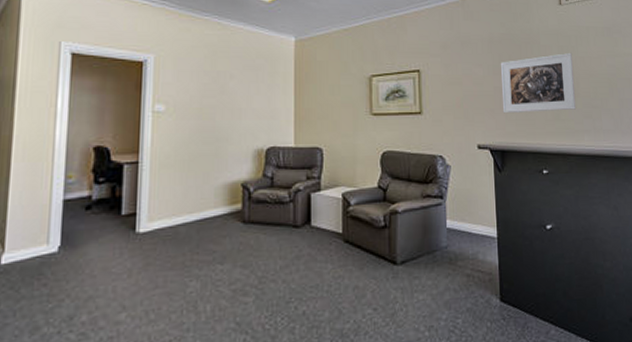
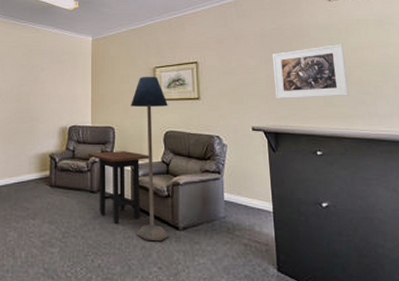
side table: none [289,176,364,262] -> present [87,151,149,223]
floor lamp: none [342,86,386,280] -> present [131,76,168,242]

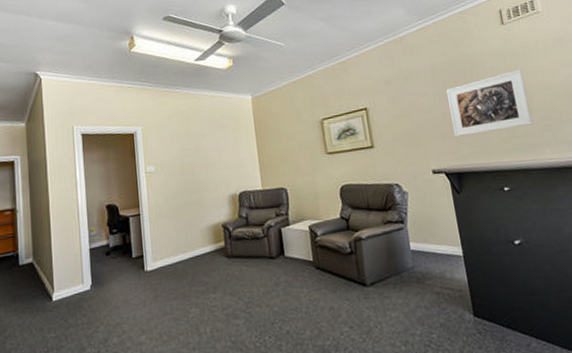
side table: present [87,151,149,223] -> none [261,211,327,287]
floor lamp: present [131,76,168,242] -> none [301,128,356,301]

